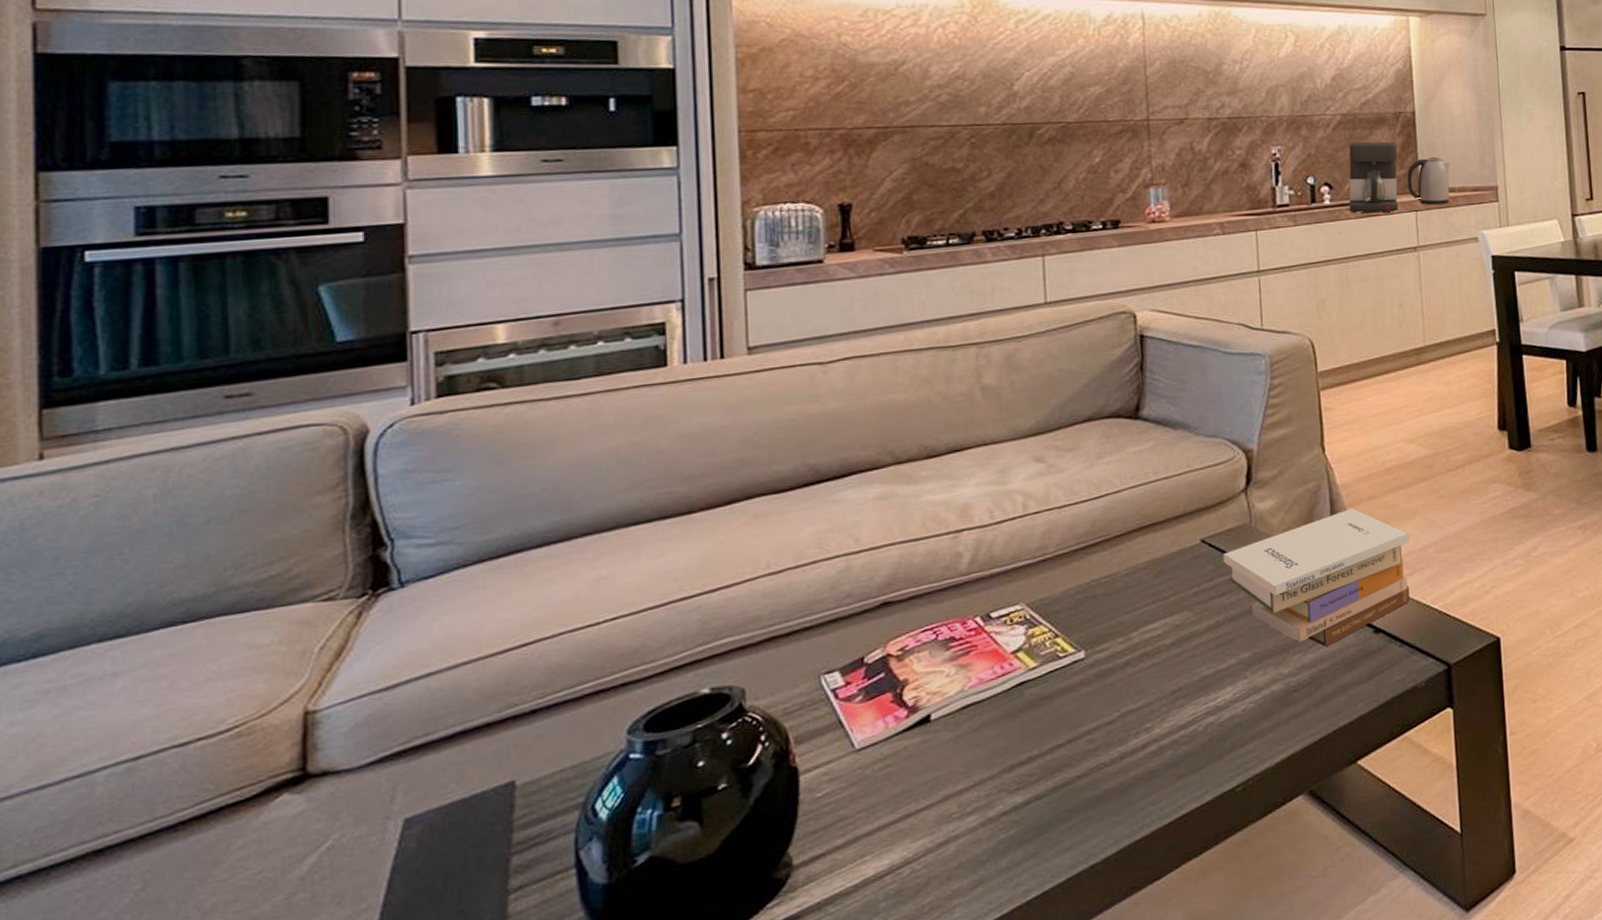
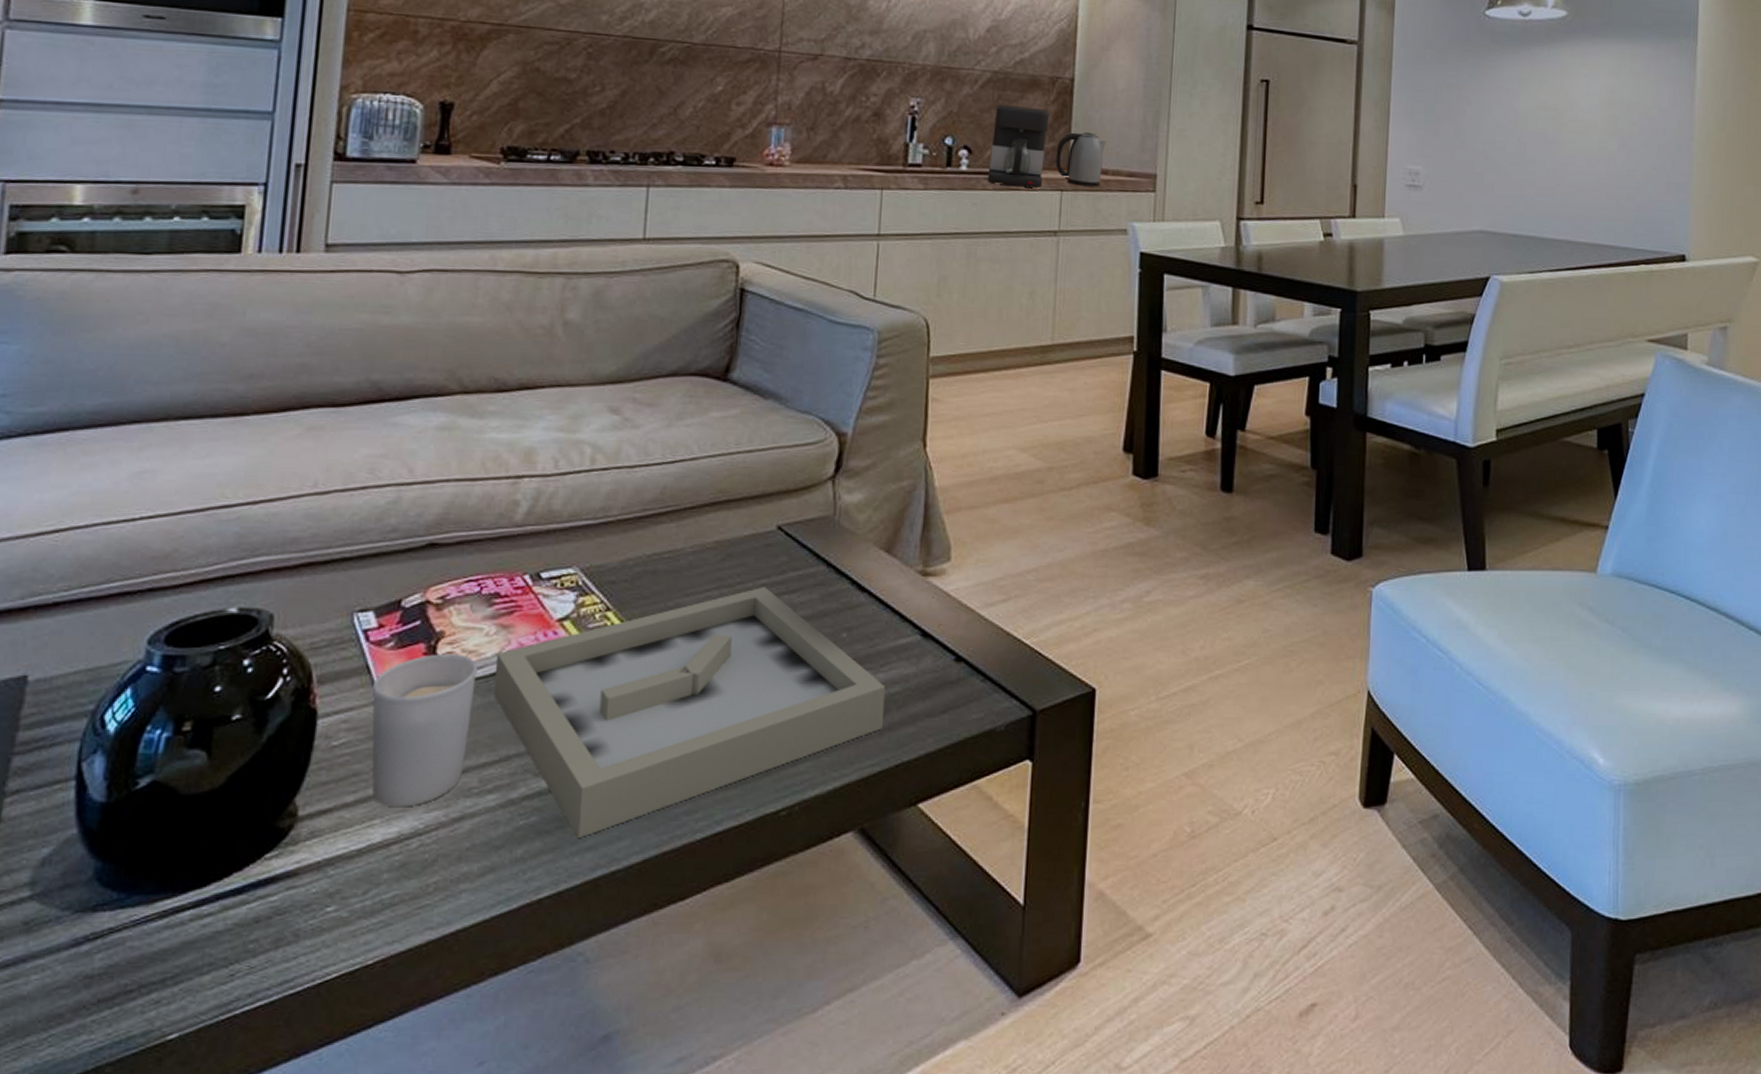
candle holder: none [847,697,943,843] -> present [371,653,477,808]
decorative tray: none [959,594,1319,842] -> present [493,586,886,839]
books: present [1223,508,1410,647] -> none [799,516,1008,668]

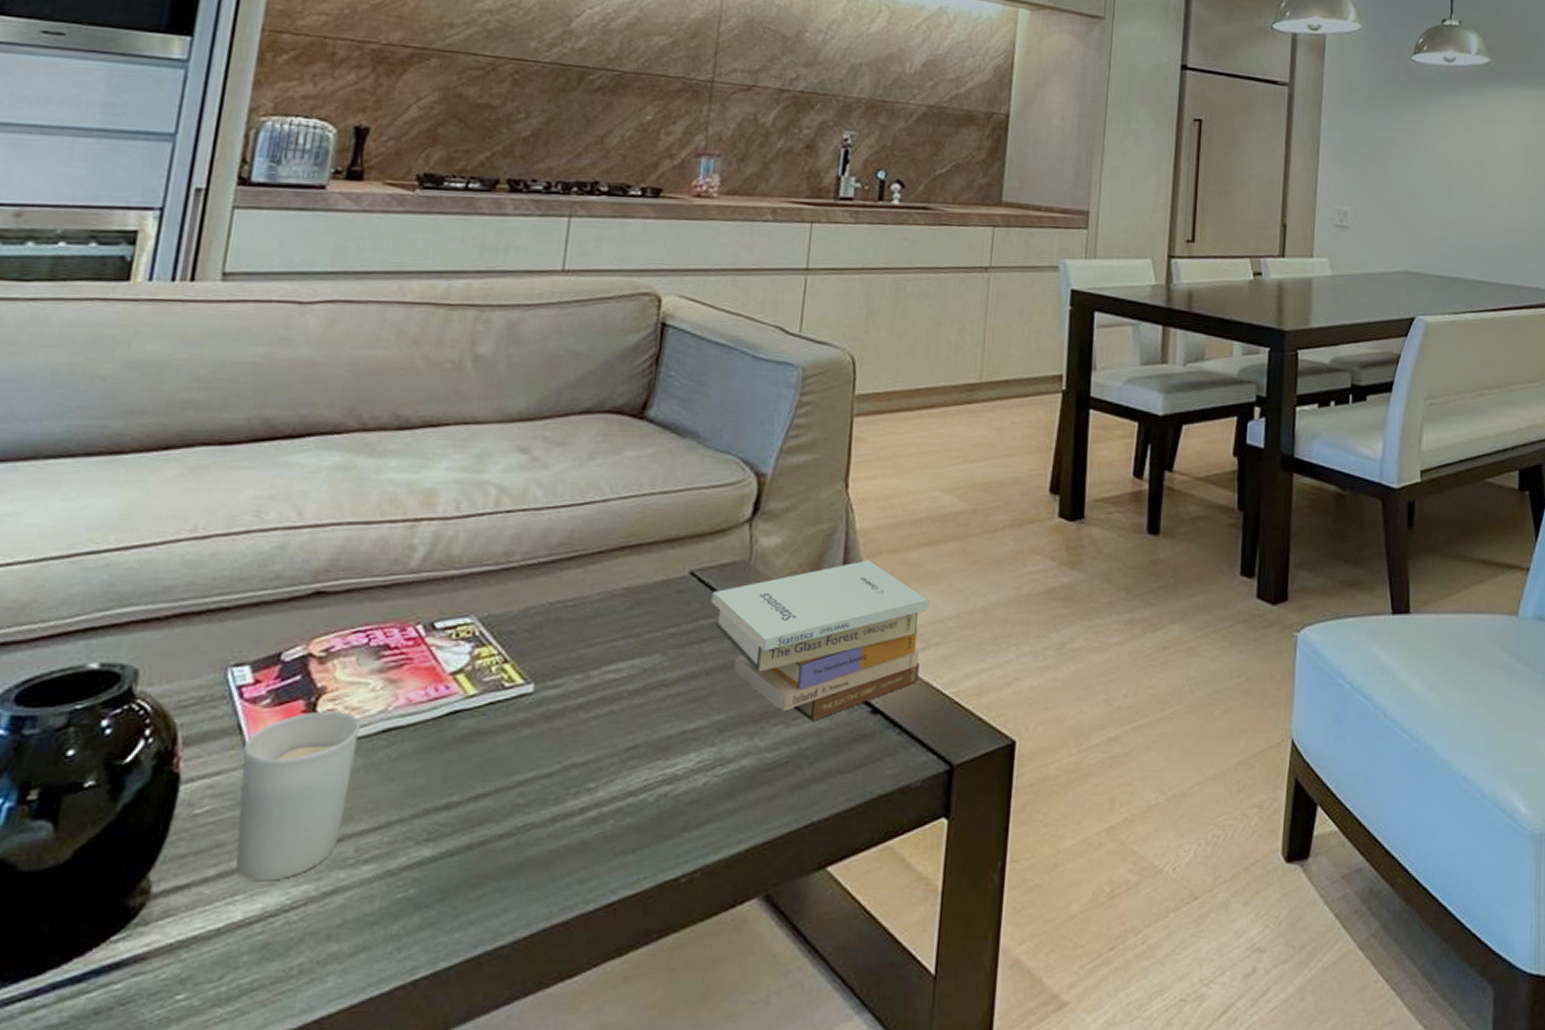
decorative tray: present [493,586,886,839] -> none [376,635,798,913]
books: none [799,516,1008,668] -> present [711,560,929,721]
coffee maker: present [987,104,1050,189] -> none [919,138,984,224]
kettle: present [1055,131,1106,187] -> none [988,167,1040,224]

